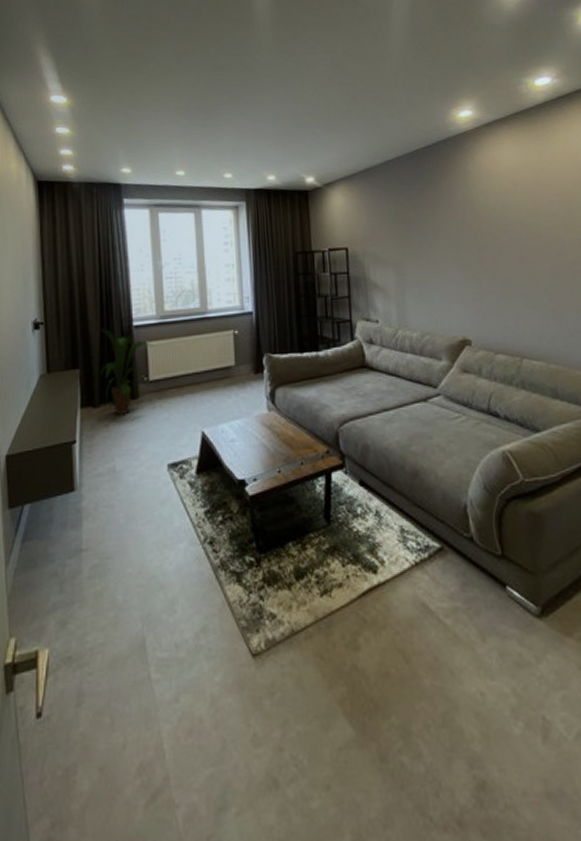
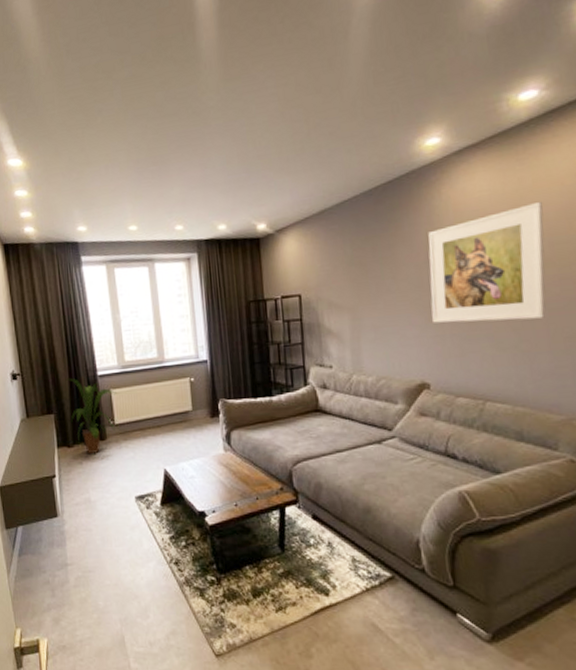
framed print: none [464,174,570,281] -> present [428,202,546,323]

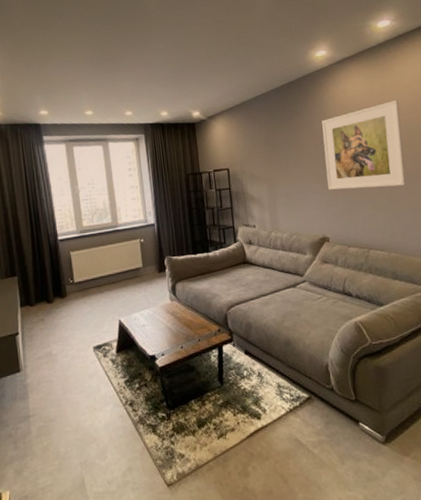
house plant: present [66,378,116,455] -> none [29,243,75,312]

